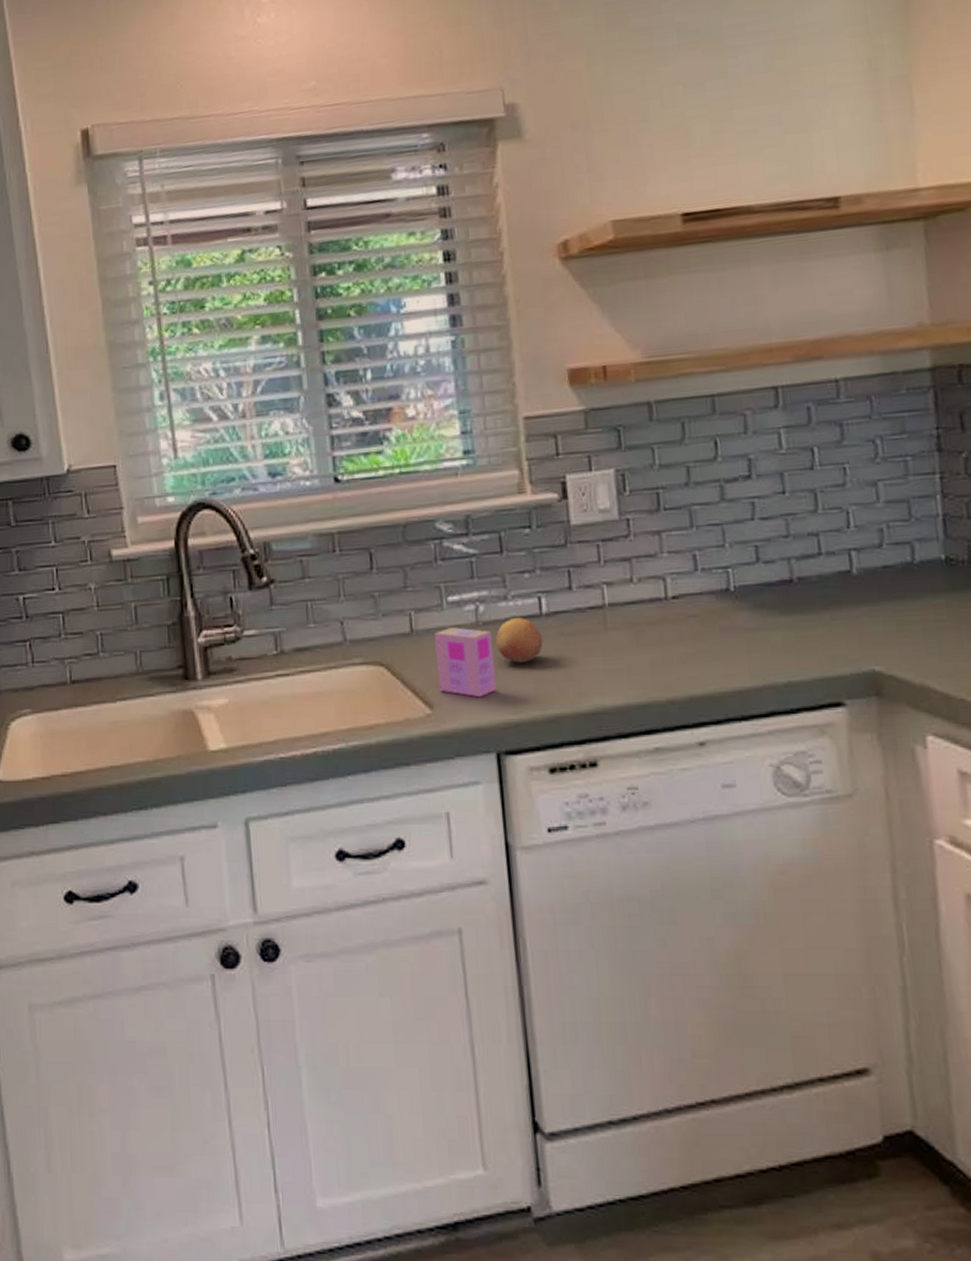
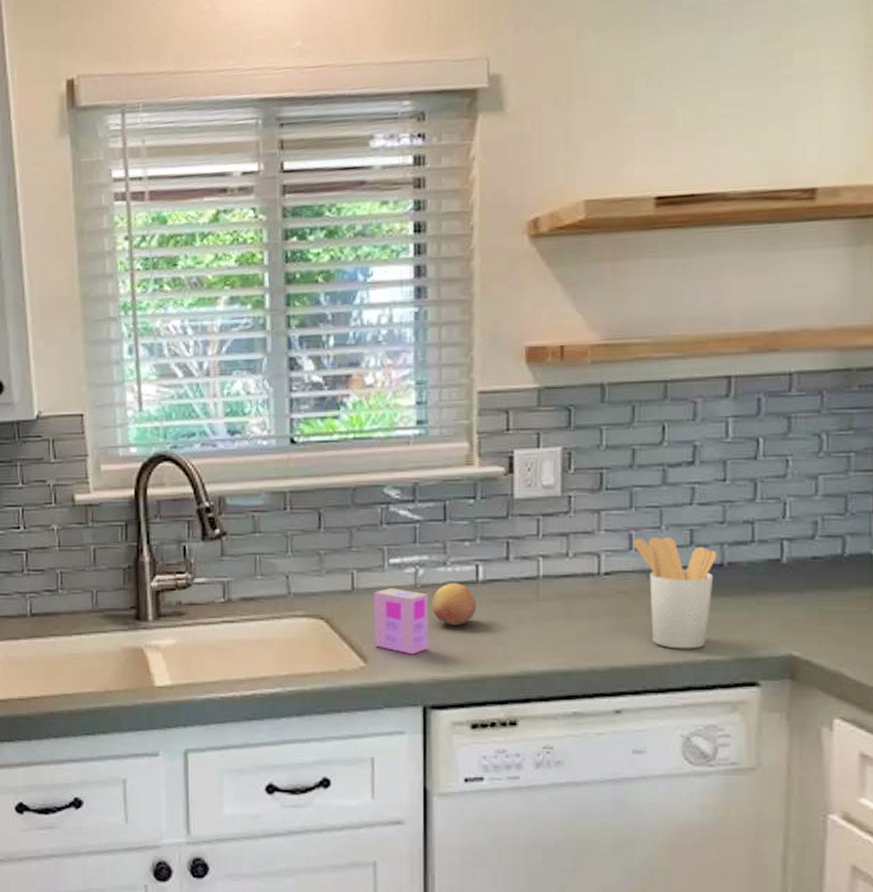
utensil holder: none [698,554,786,672] -> present [633,536,717,649]

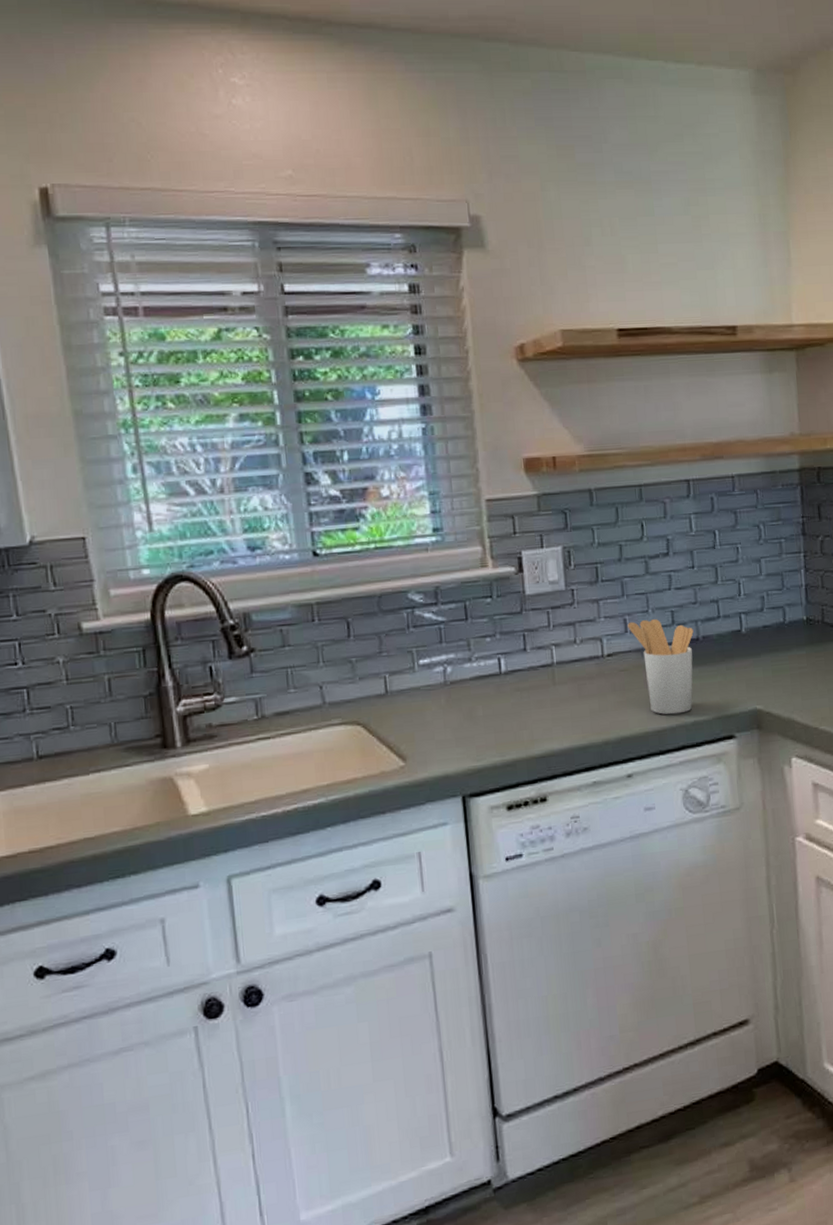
dish soap box: present [374,588,429,655] -> none [407,687,463,749]
fruit: present [431,582,476,625] -> none [461,676,502,717]

